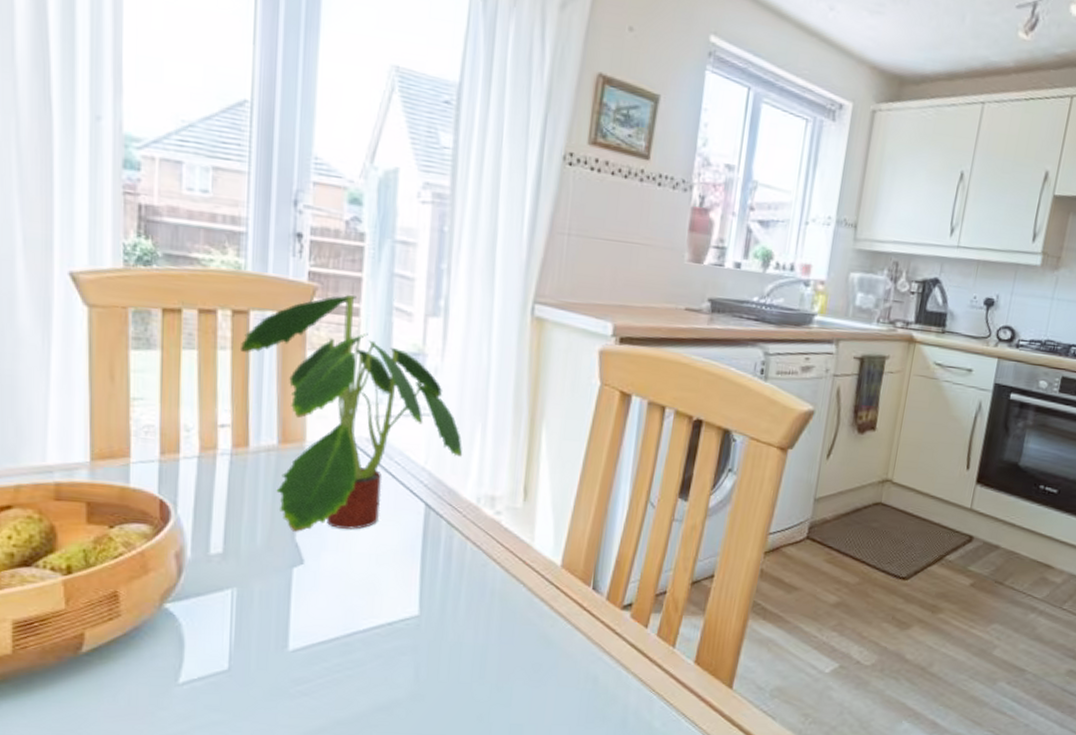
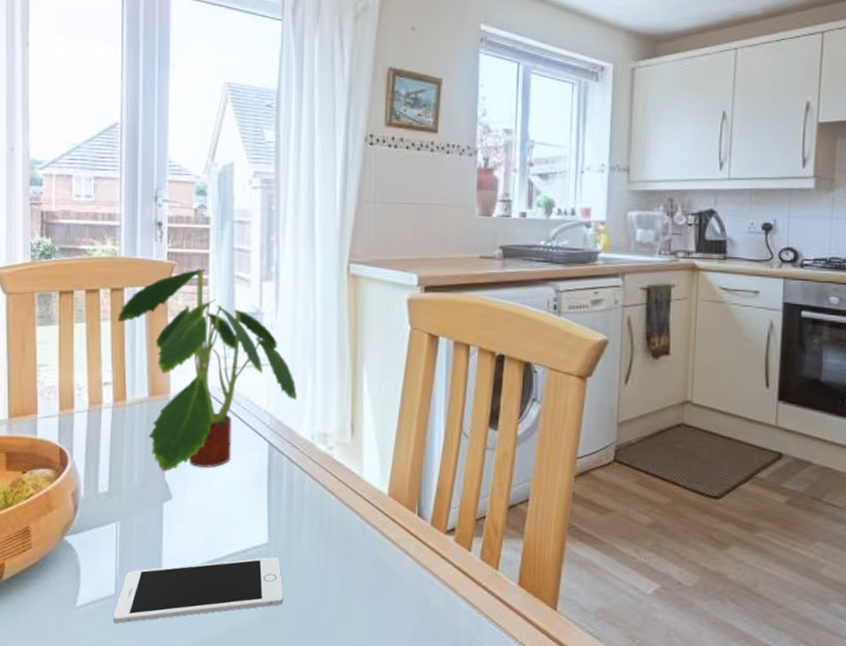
cell phone: none [226,630,434,702] -> present [113,557,284,623]

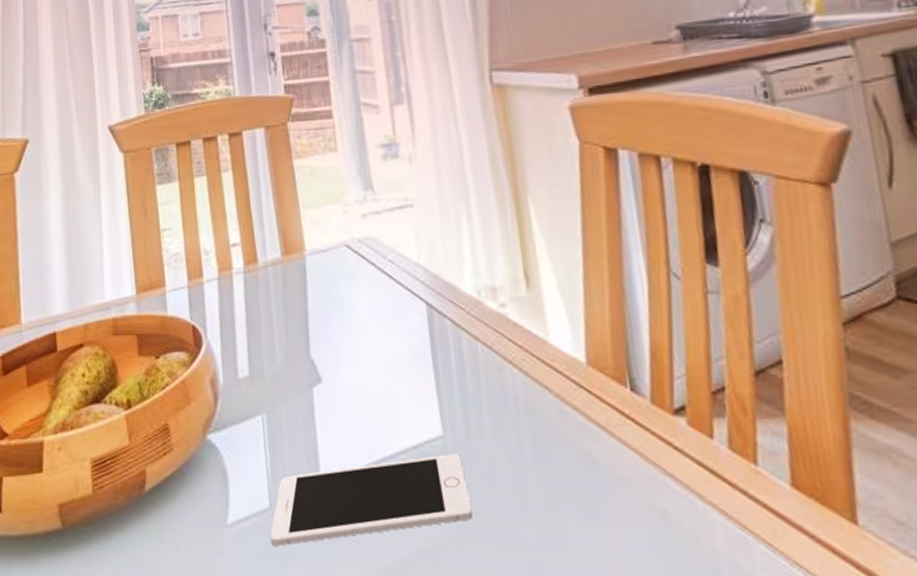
plant: present [117,268,298,471] -> none [238,98,453,347]

